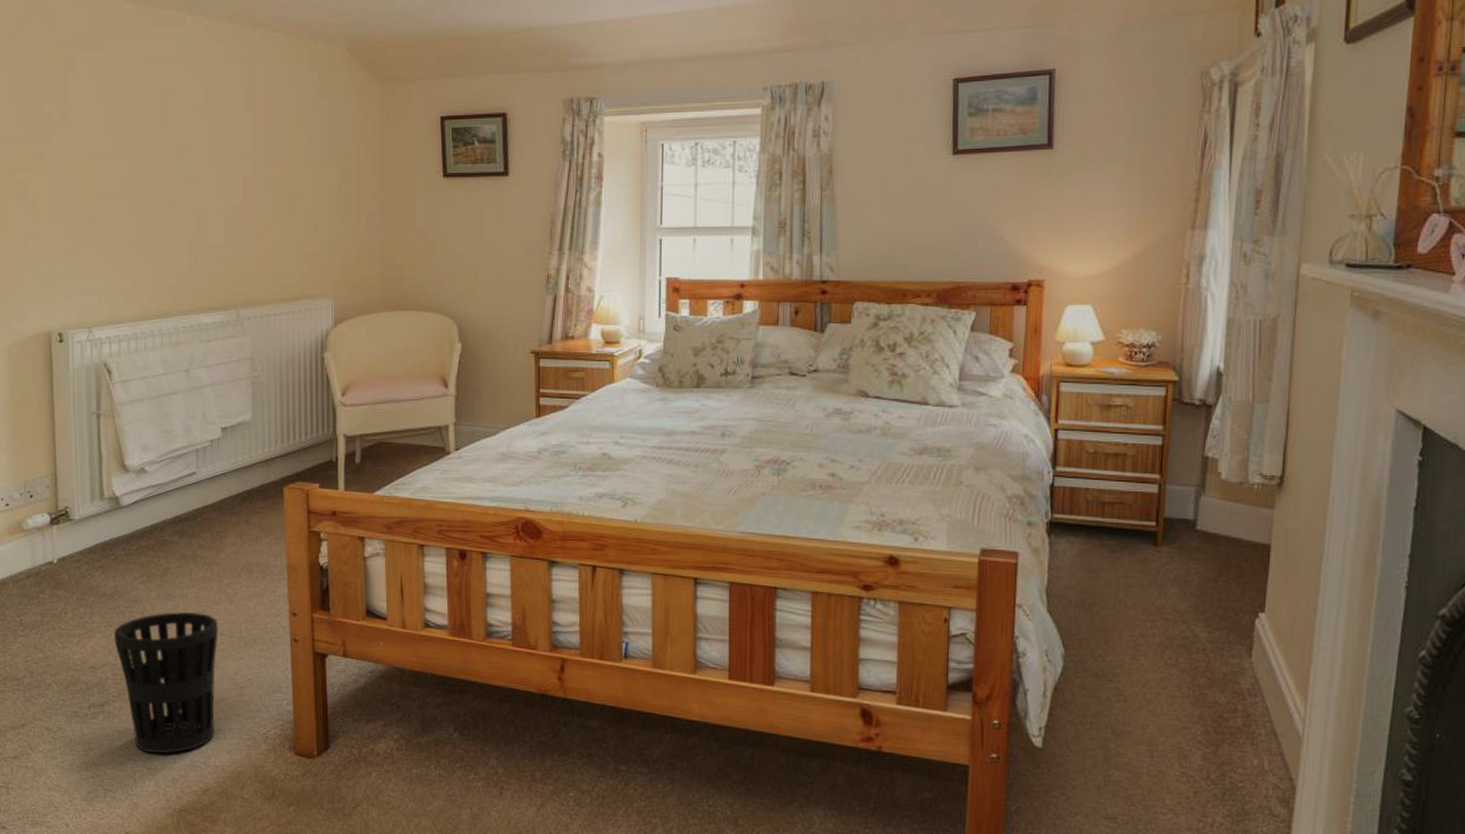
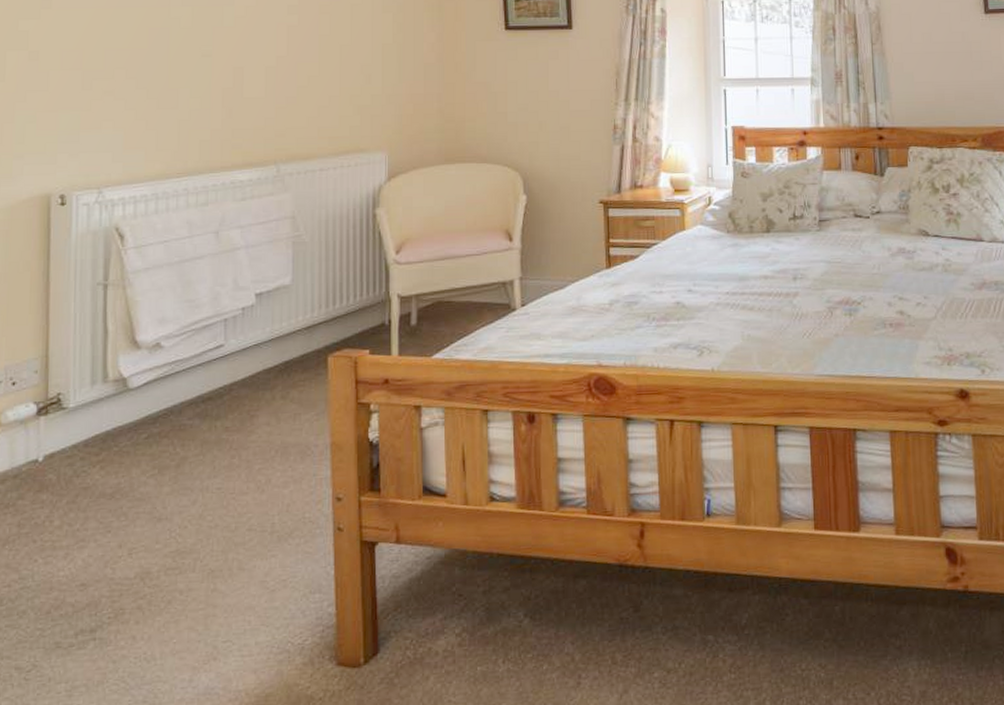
wastebasket: present [113,611,218,754] -> none [112,506,246,685]

